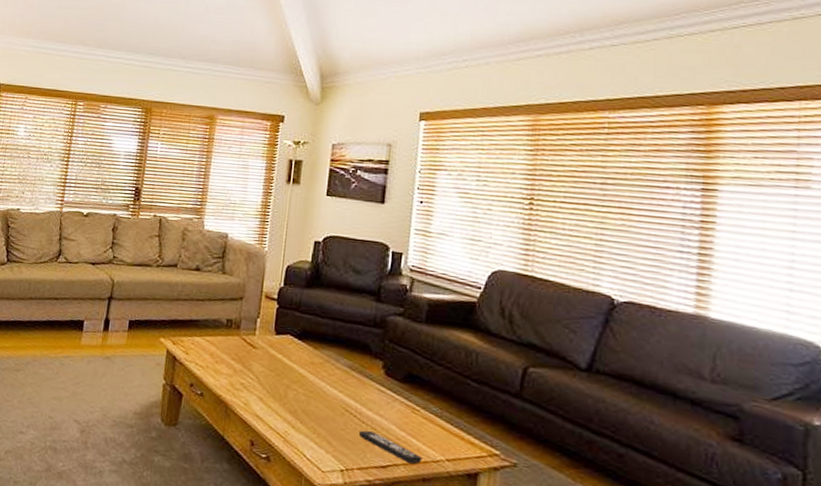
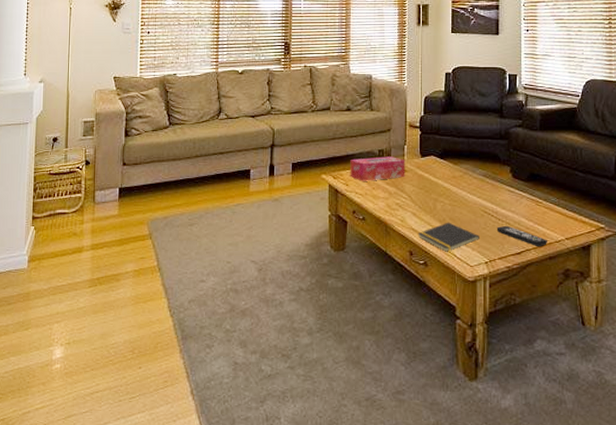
tissue box: none [191,325,257,355] -> present [350,156,405,181]
notepad: none [262,414,337,450] -> present [417,222,479,252]

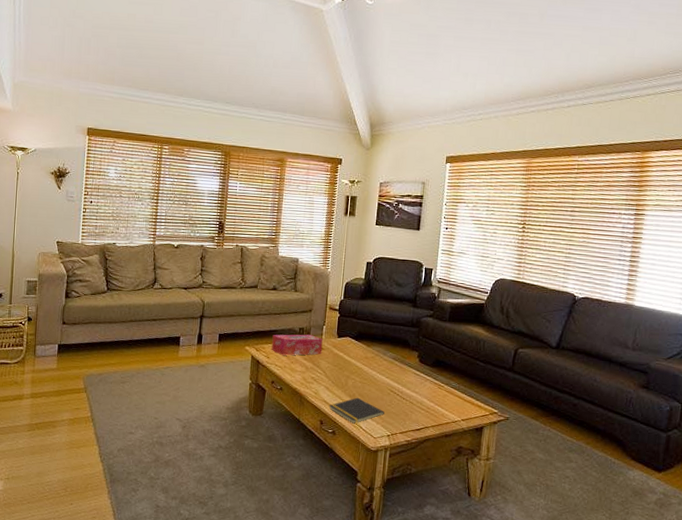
remote control: present [496,225,547,247] -> none [400,404,445,426]

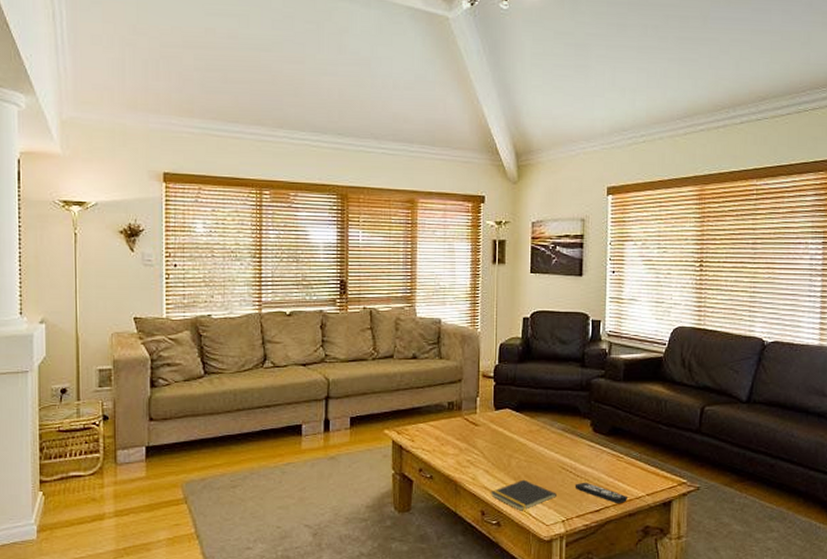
tissue box: present [271,334,323,356] -> none [416,410,478,437]
remote control: none [400,404,445,426] -> present [574,482,627,504]

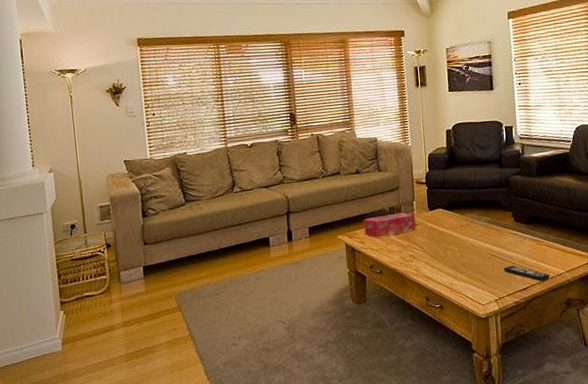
tissue box: none [416,410,478,437] -> present [363,212,416,238]
notepad: present [490,479,557,511] -> none [432,267,489,295]

